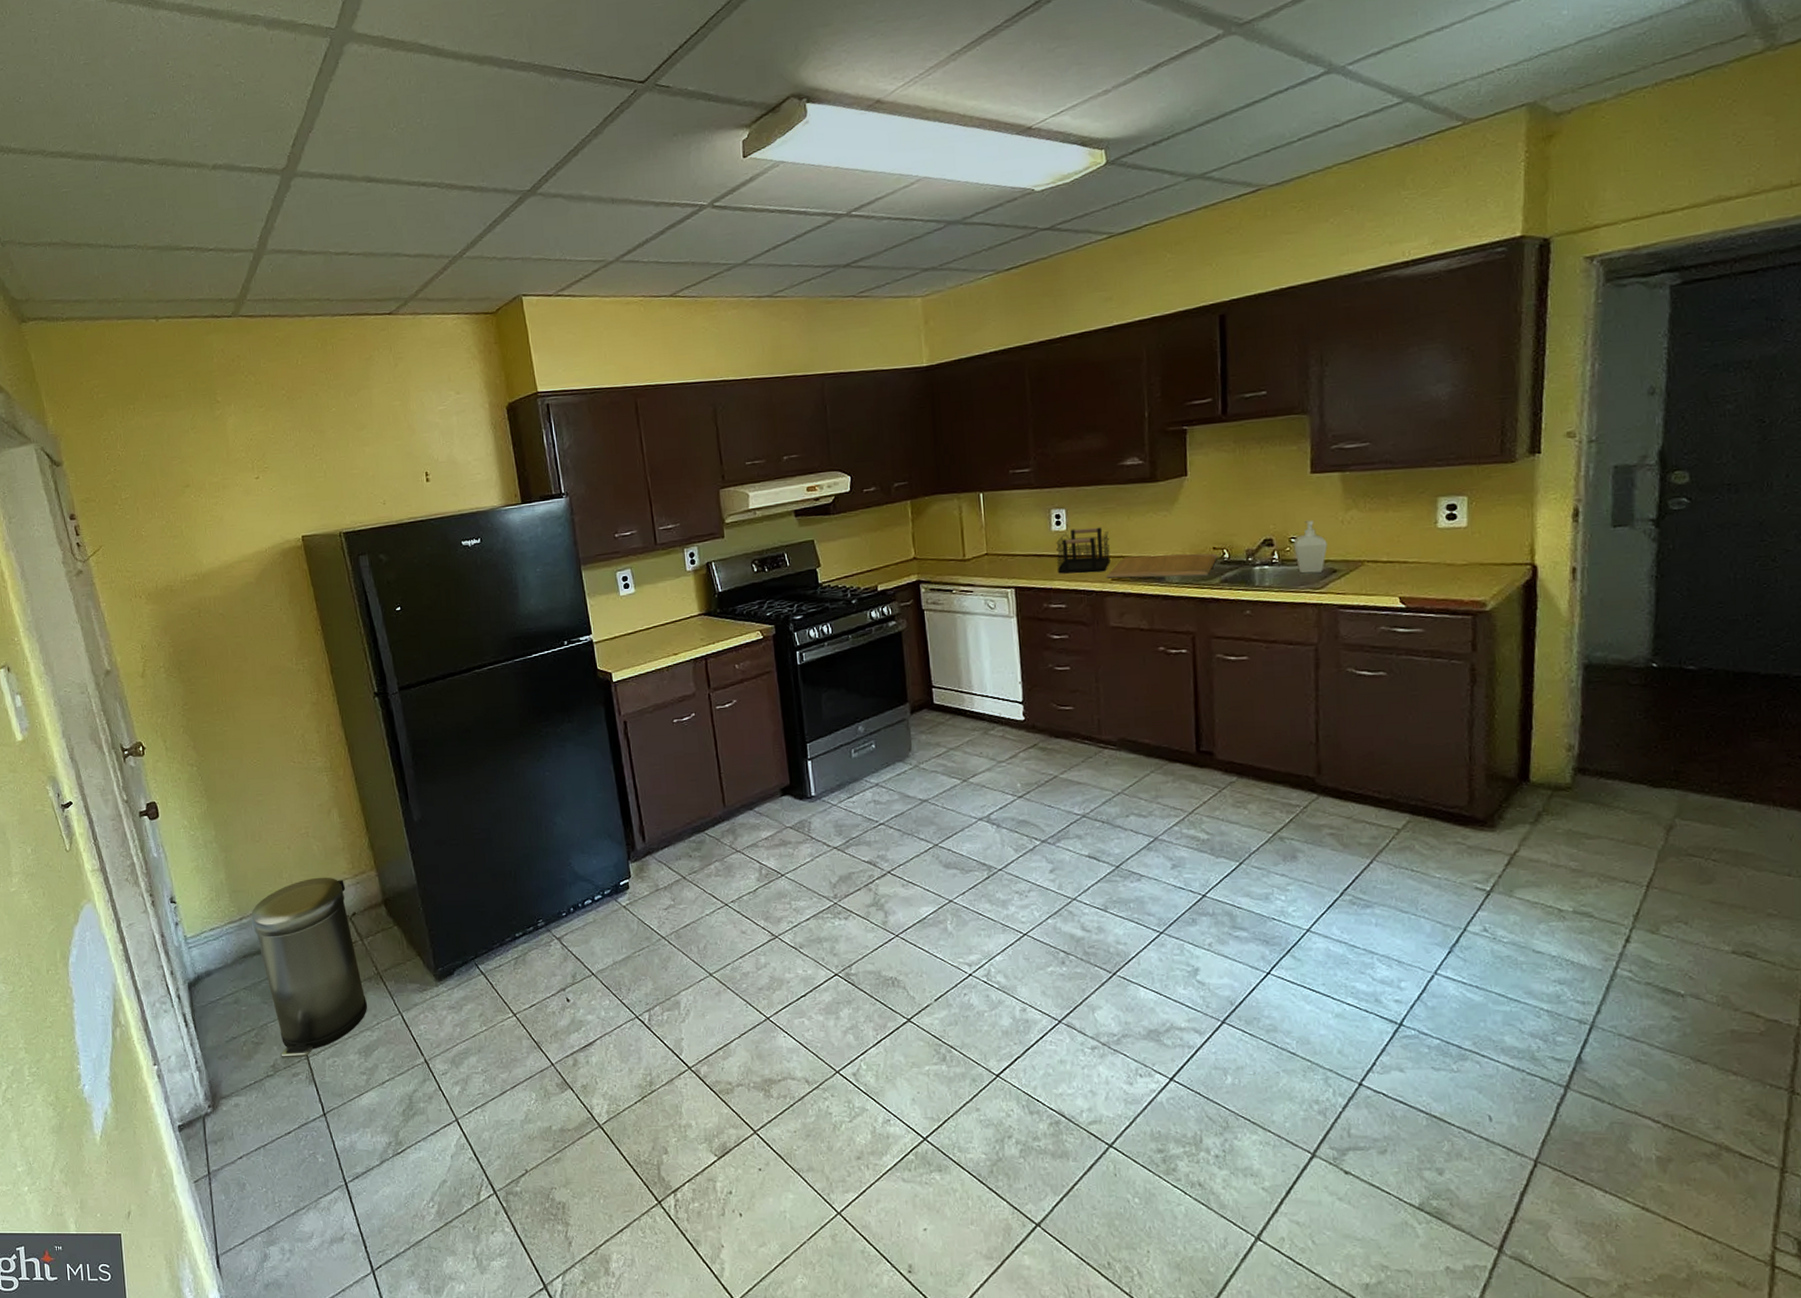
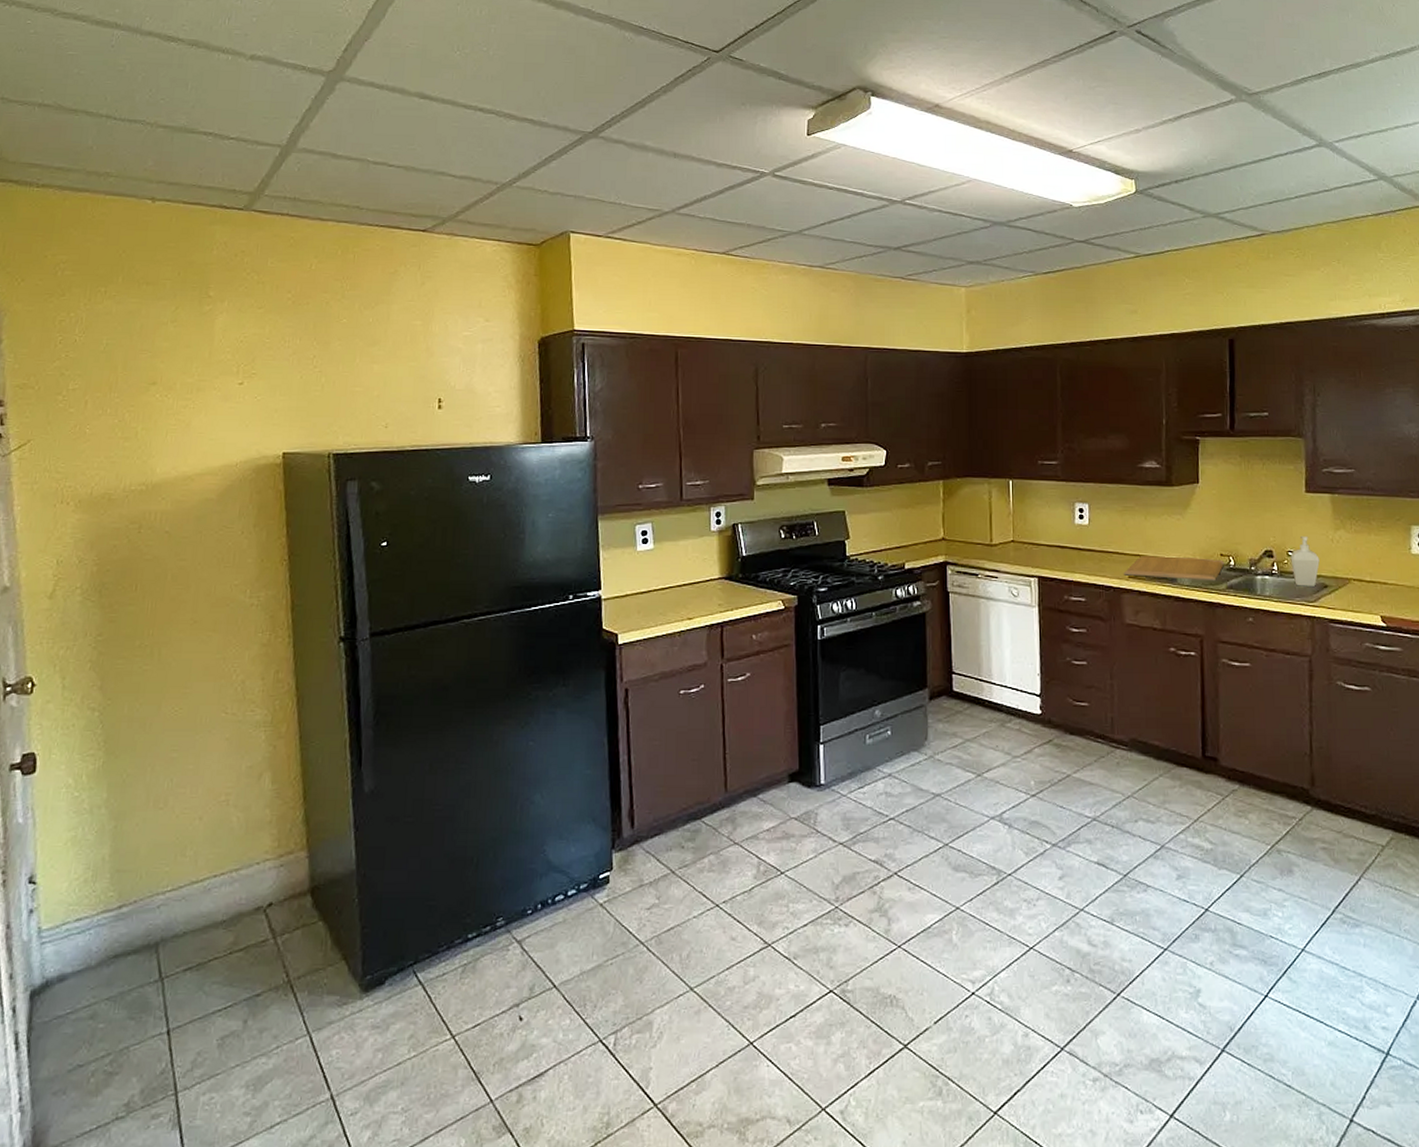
pedal bin: present [251,877,367,1058] -> none [133,856,268,1094]
dish rack: present [1056,527,1111,574] -> none [1078,524,1128,569]

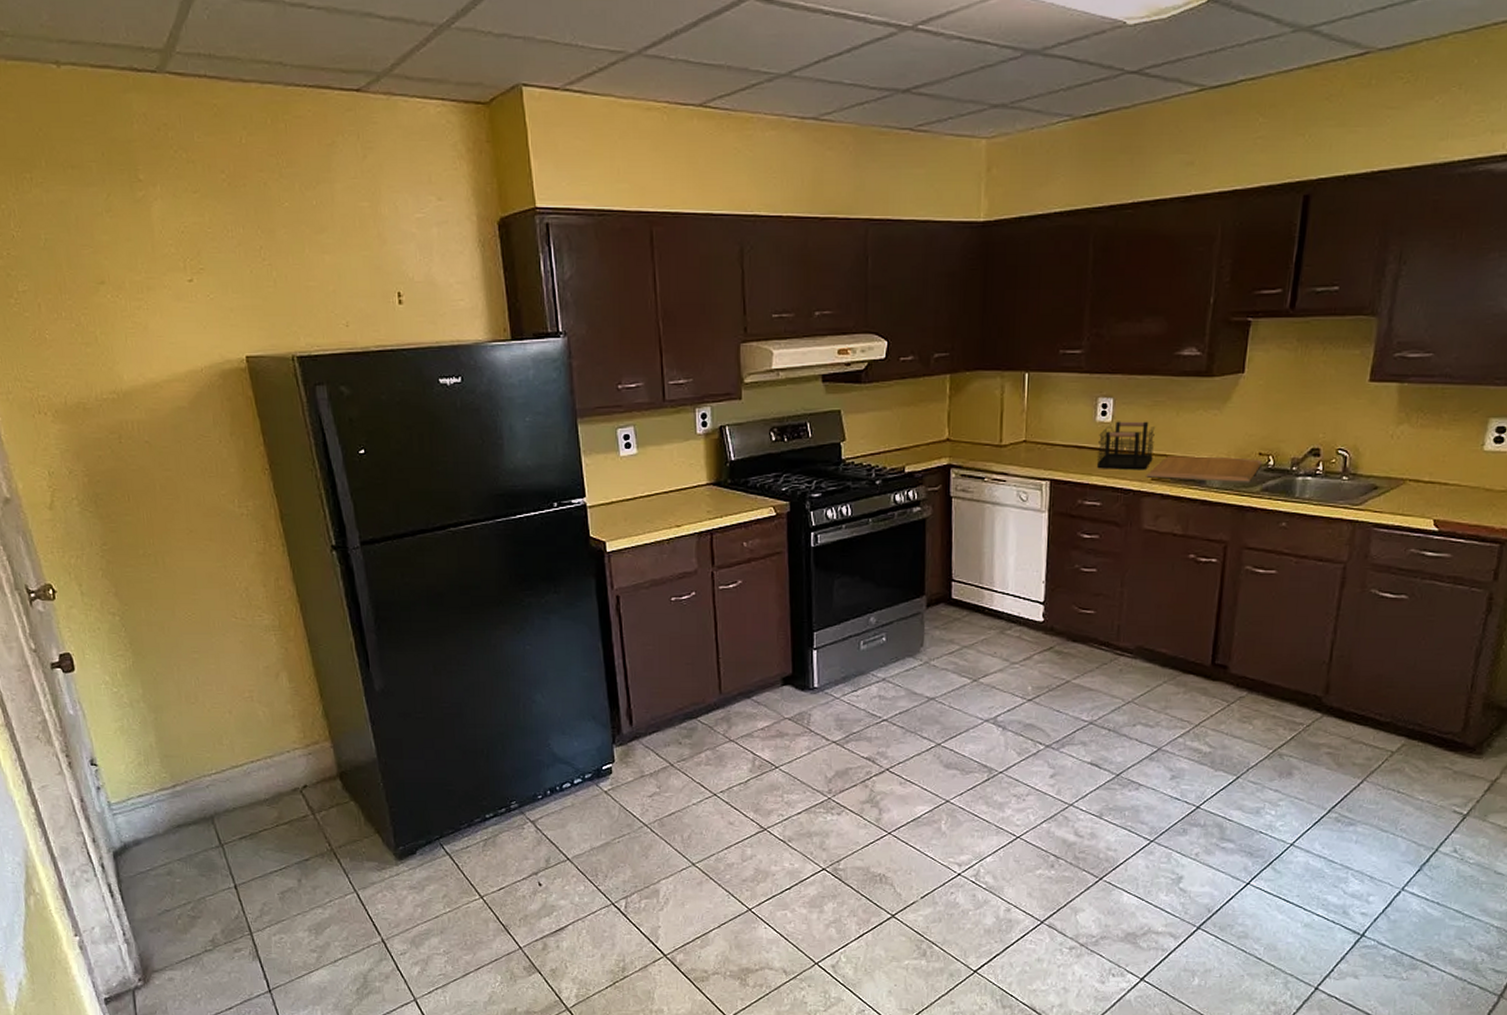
dish rack: none [1078,524,1128,569] -> present [1097,421,1155,470]
soap bottle: present [1290,535,1320,586] -> none [1339,431,1374,488]

